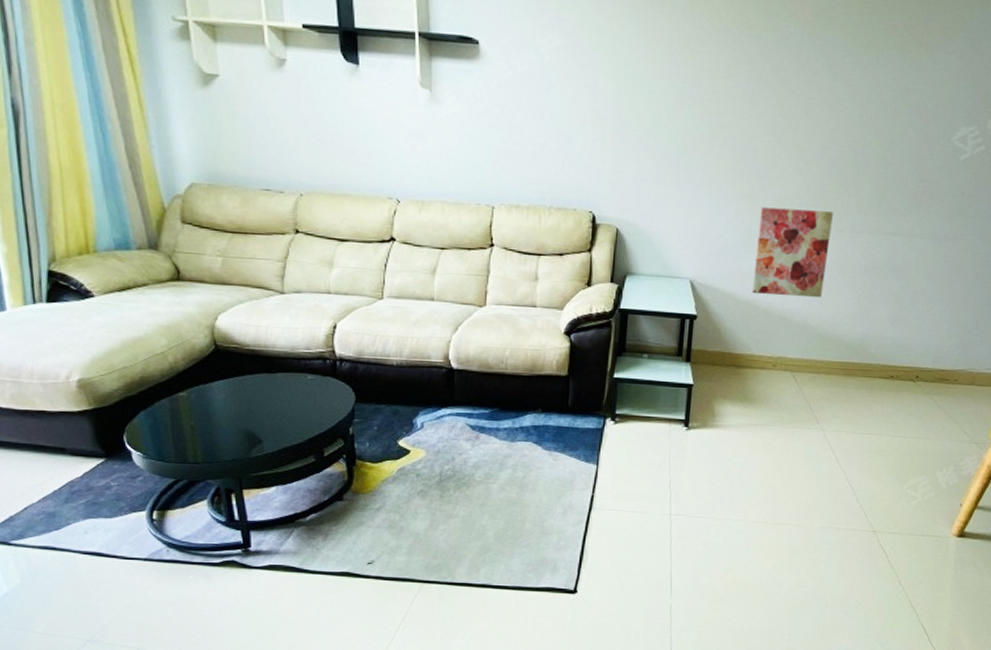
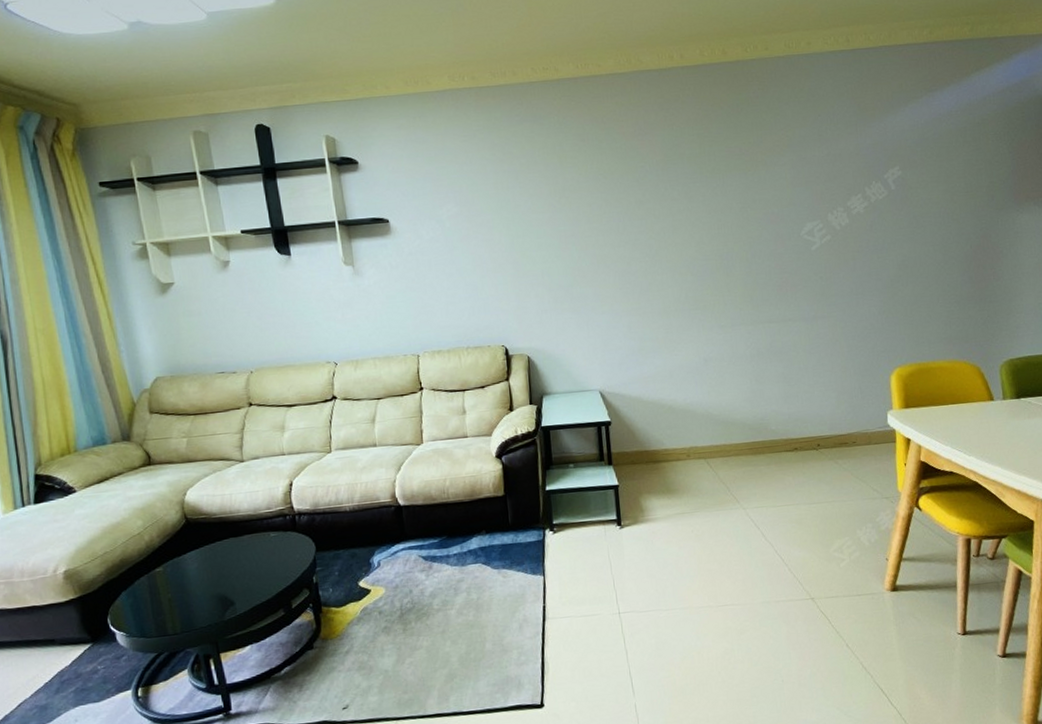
wall art: present [751,207,833,298] -> none [649,312,719,394]

